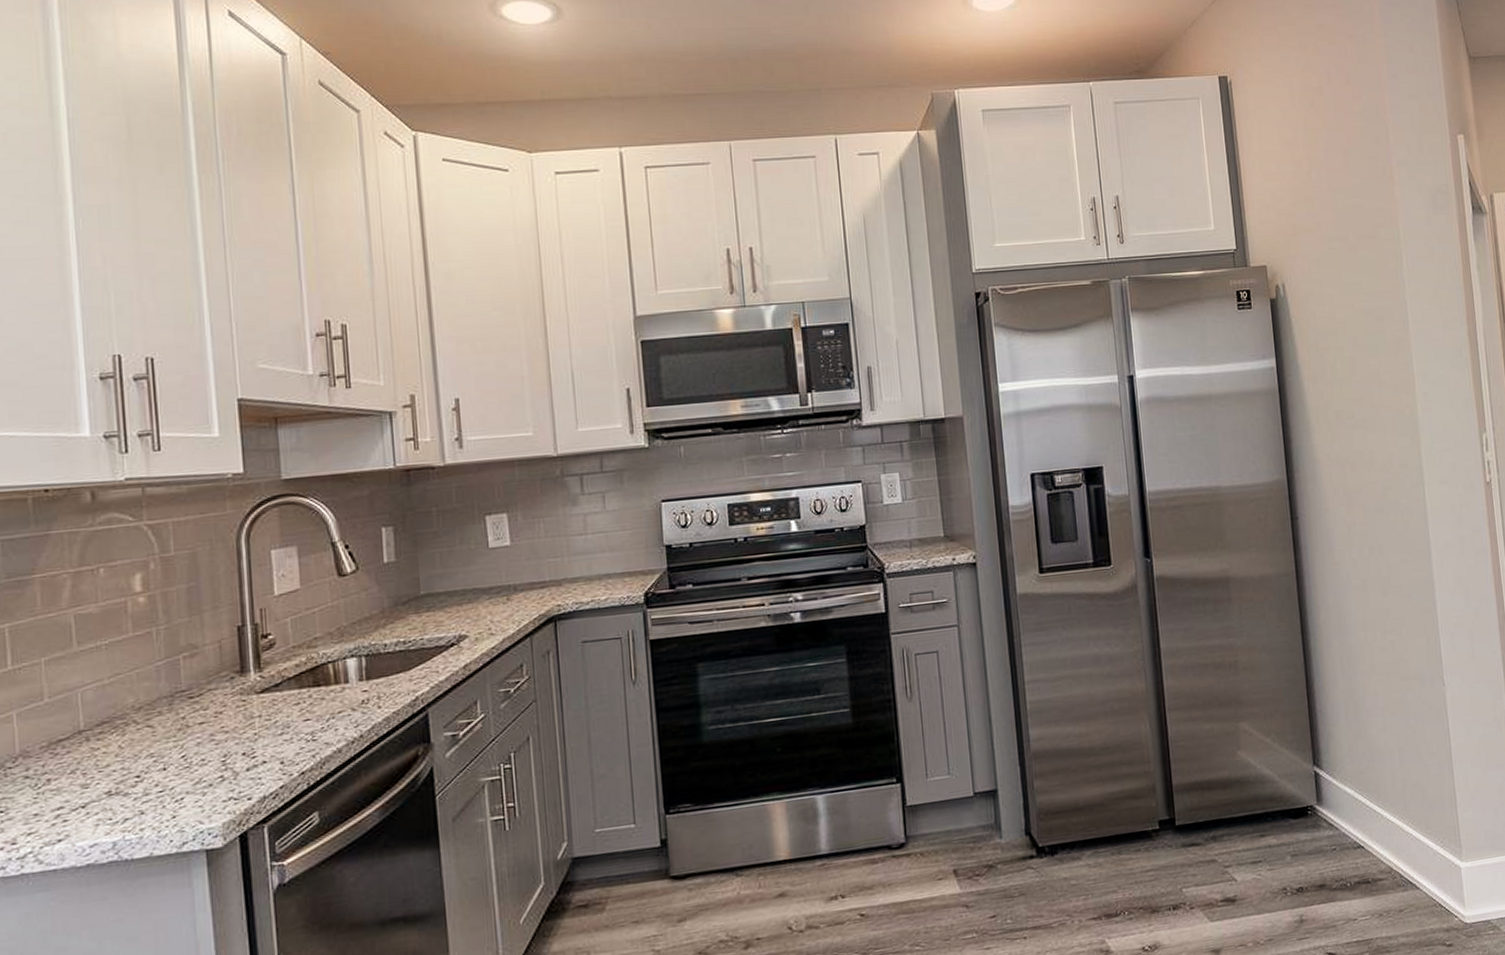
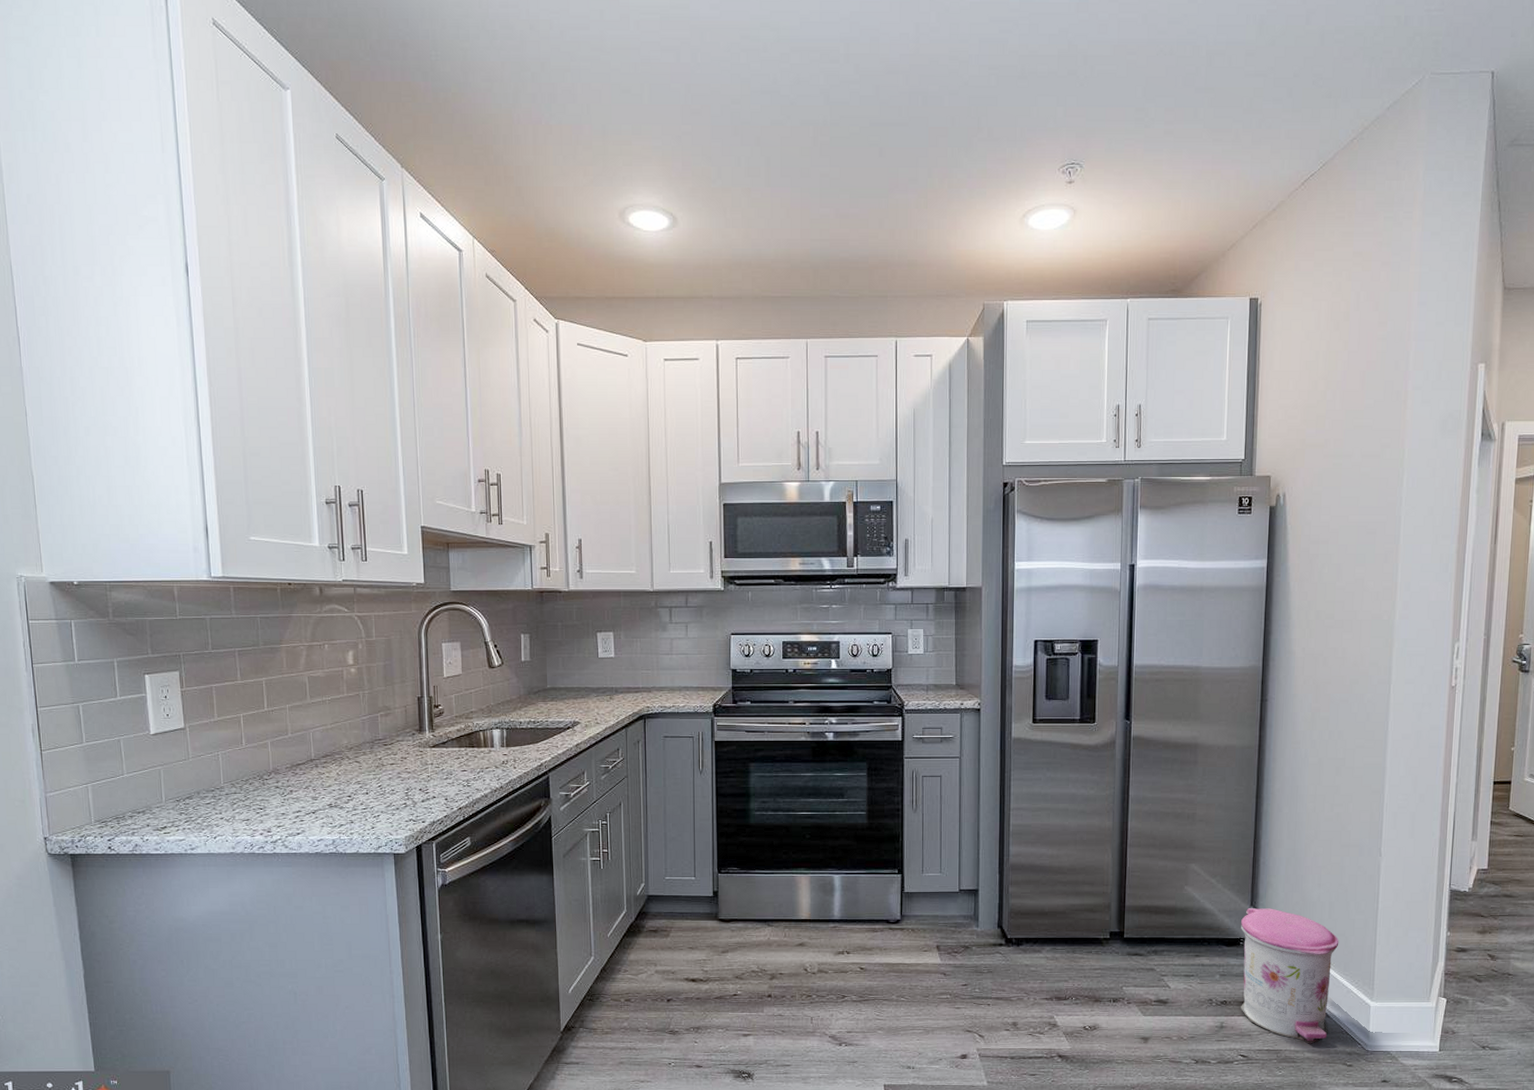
trash can: none [1305,764,1421,926] -> present [1241,908,1339,1044]

